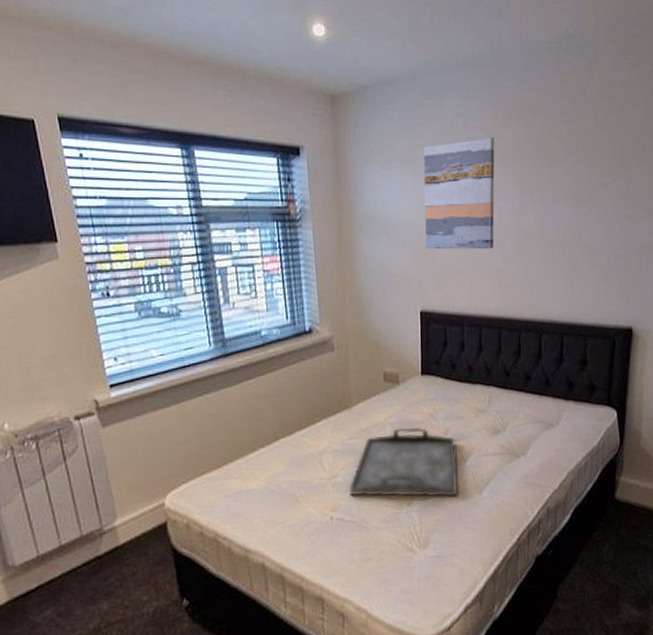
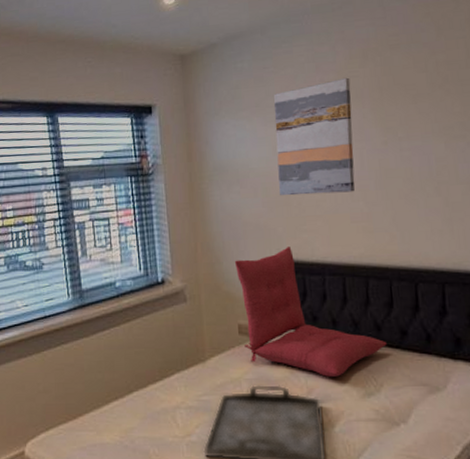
seat cushion: none [381,299,514,418] -> present [234,247,387,377]

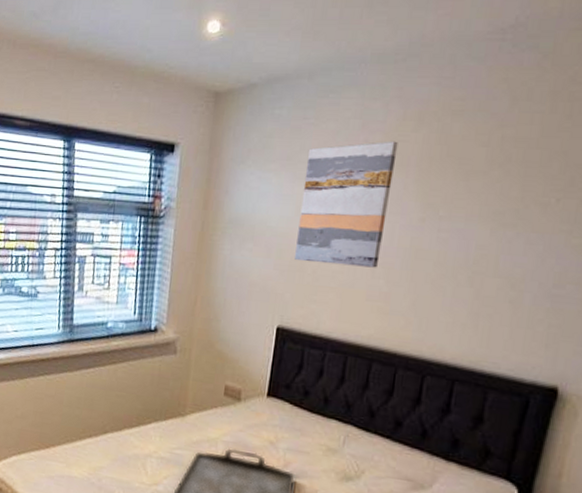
seat cushion: present [234,247,387,377] -> none [228,315,378,456]

